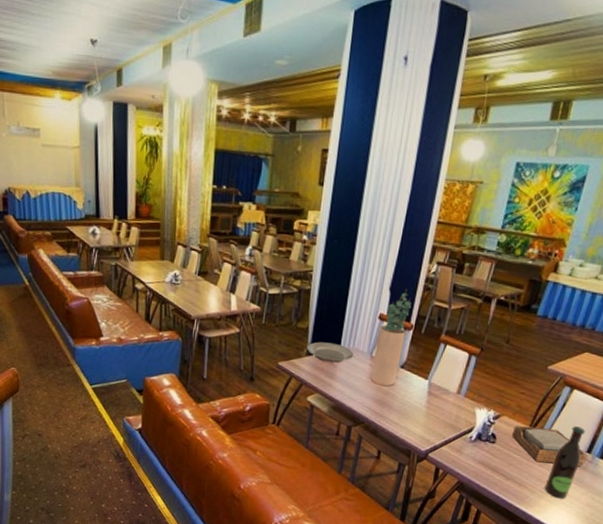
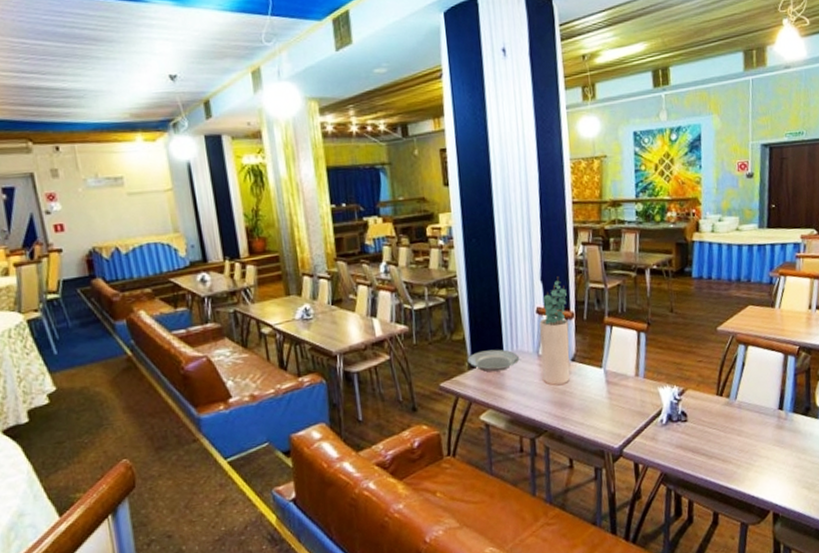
napkin holder: present [511,425,587,467] -> none [701,392,780,432]
bottle: present [544,426,585,498] -> none [748,384,776,466]

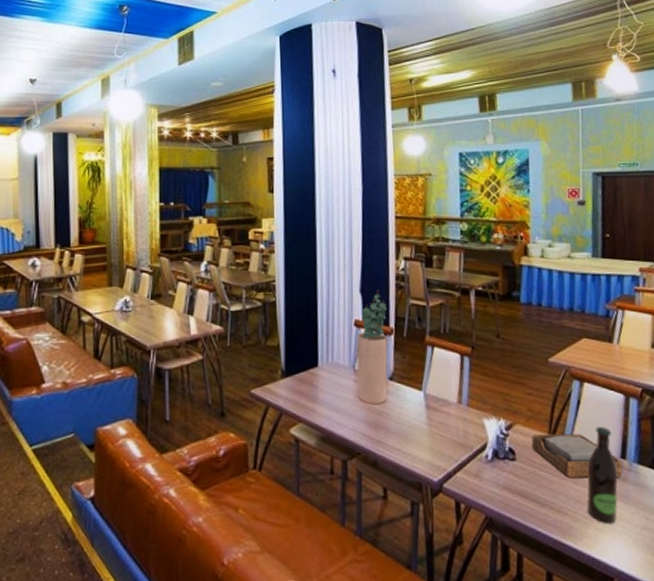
plate: present [467,349,520,372] -> none [280,359,335,383]
napkin holder: none [701,392,780,432] -> present [531,433,623,479]
bottle: none [748,384,776,466] -> present [586,427,618,523]

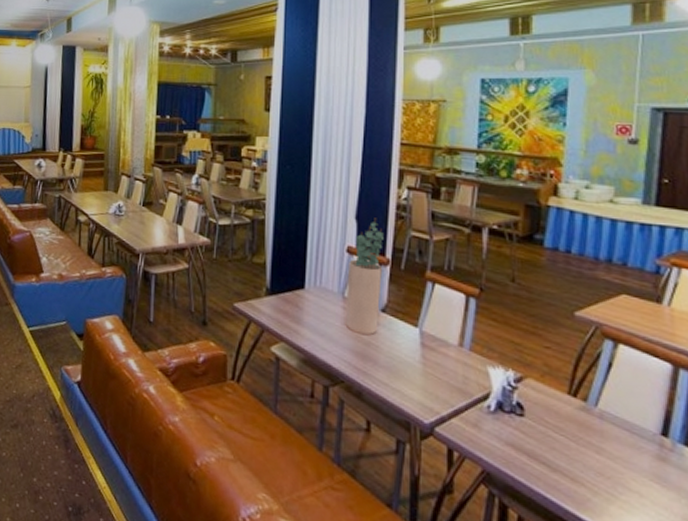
napkin holder: present [531,433,623,479] -> none [544,392,663,458]
bottle: present [586,427,618,523] -> none [610,396,655,505]

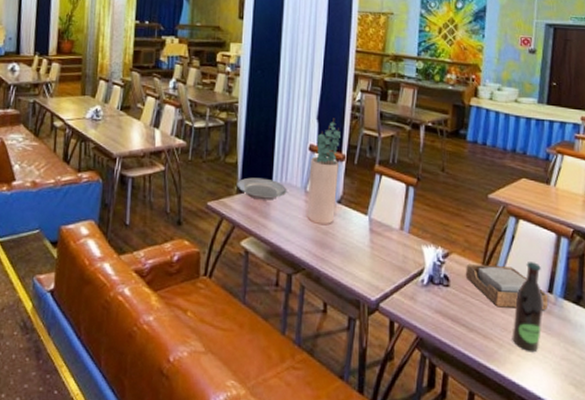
plate: none [265,279,322,305] -> present [236,177,287,201]
napkin holder: none [544,392,663,458] -> present [465,263,549,311]
bottle: none [610,396,655,505] -> present [512,262,543,351]

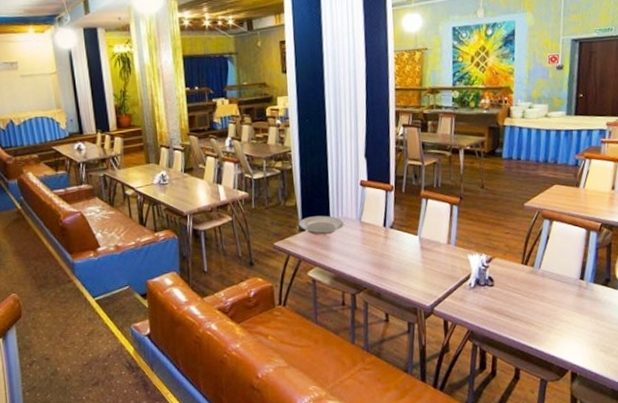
vase: present [307,118,342,226] -> none [362,153,389,250]
napkin holder: present [465,263,549,311] -> none [507,262,581,298]
bottle: present [512,262,543,351] -> none [550,256,577,330]

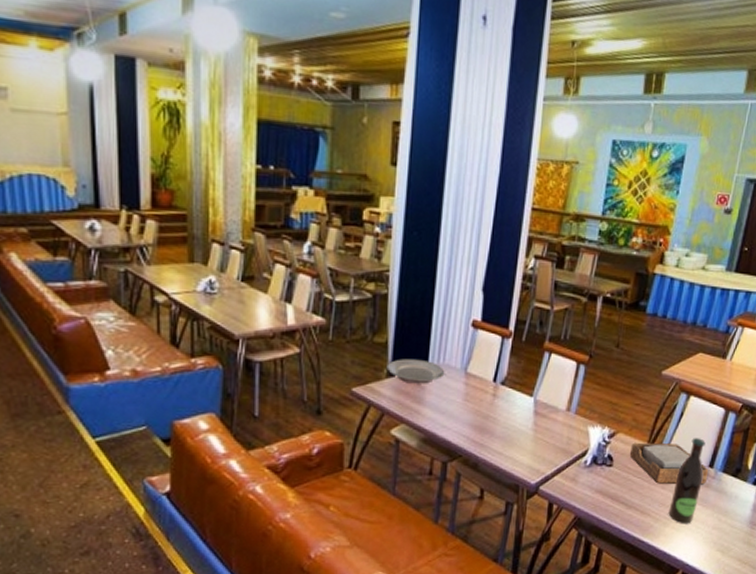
napkin holder: none [507,262,581,298] -> present [629,442,709,485]
bottle: none [550,256,577,330] -> present [668,438,706,523]

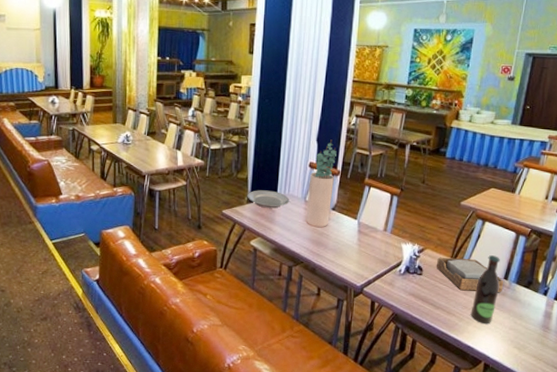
vase: none [466,289,510,409] -> present [306,139,338,228]

